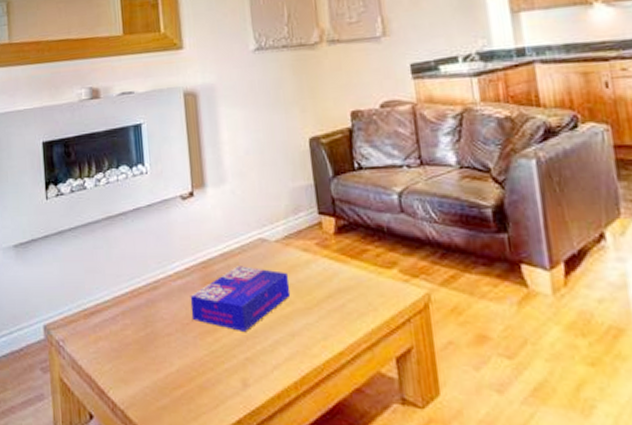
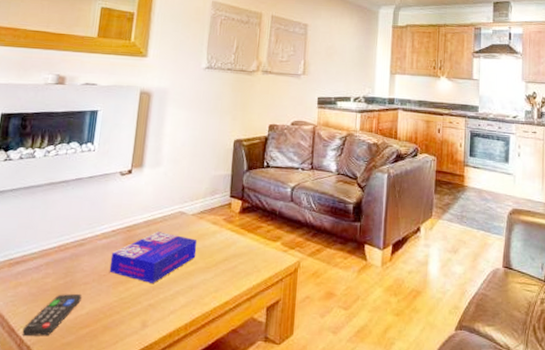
remote control: none [112,347,168,400] -> present [22,293,82,337]

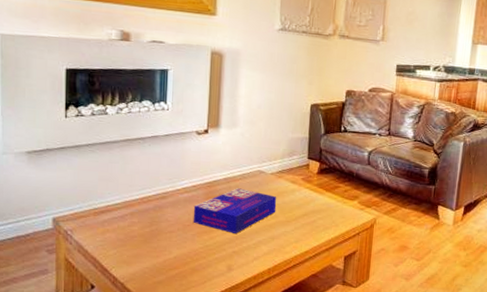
remote control: present [22,293,82,337] -> none [115,240,168,276]

